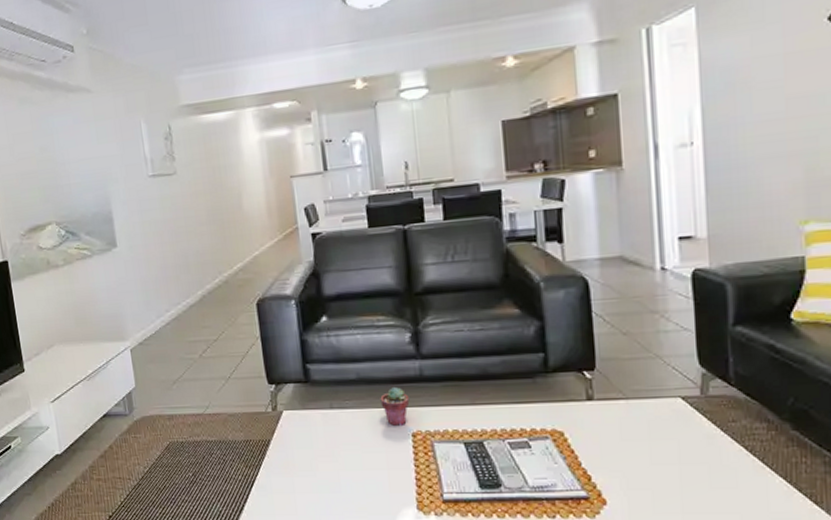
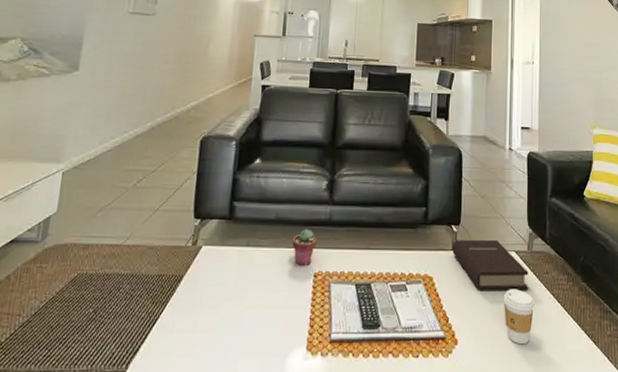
book: none [587,384,705,444] -> present [452,239,528,290]
coffee cup: none [669,441,717,505] -> present [504,289,535,345]

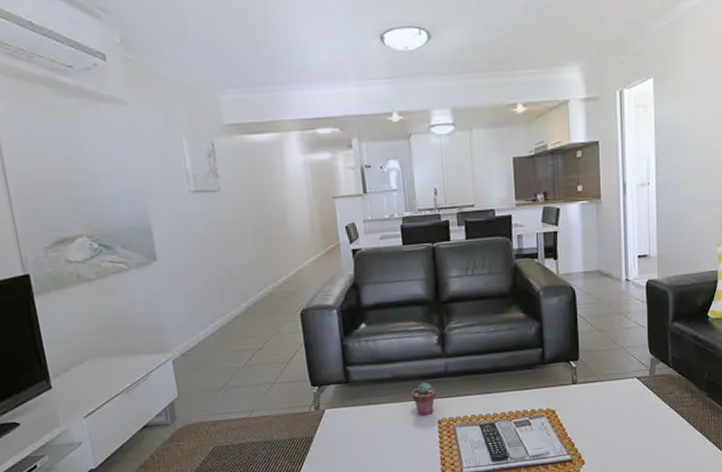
book: present [452,239,528,290] -> none [573,369,652,416]
coffee cup: present [504,289,535,345] -> none [628,411,659,458]

